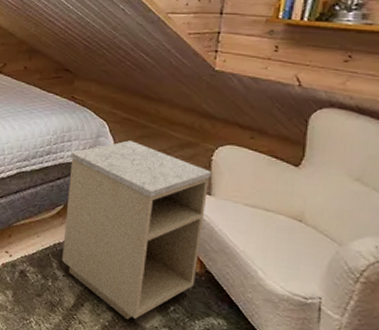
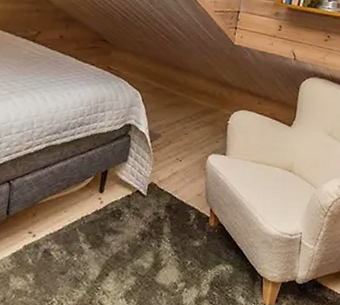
nightstand: present [62,140,212,320] -> none [89,109,227,281]

